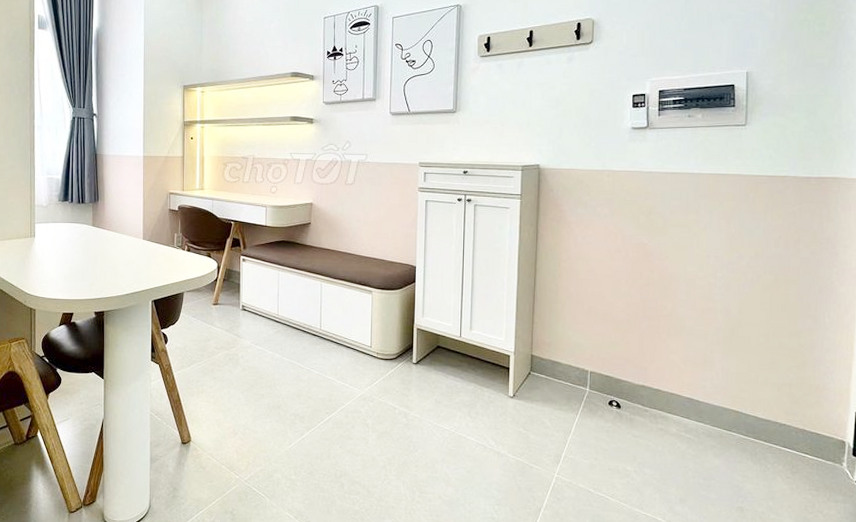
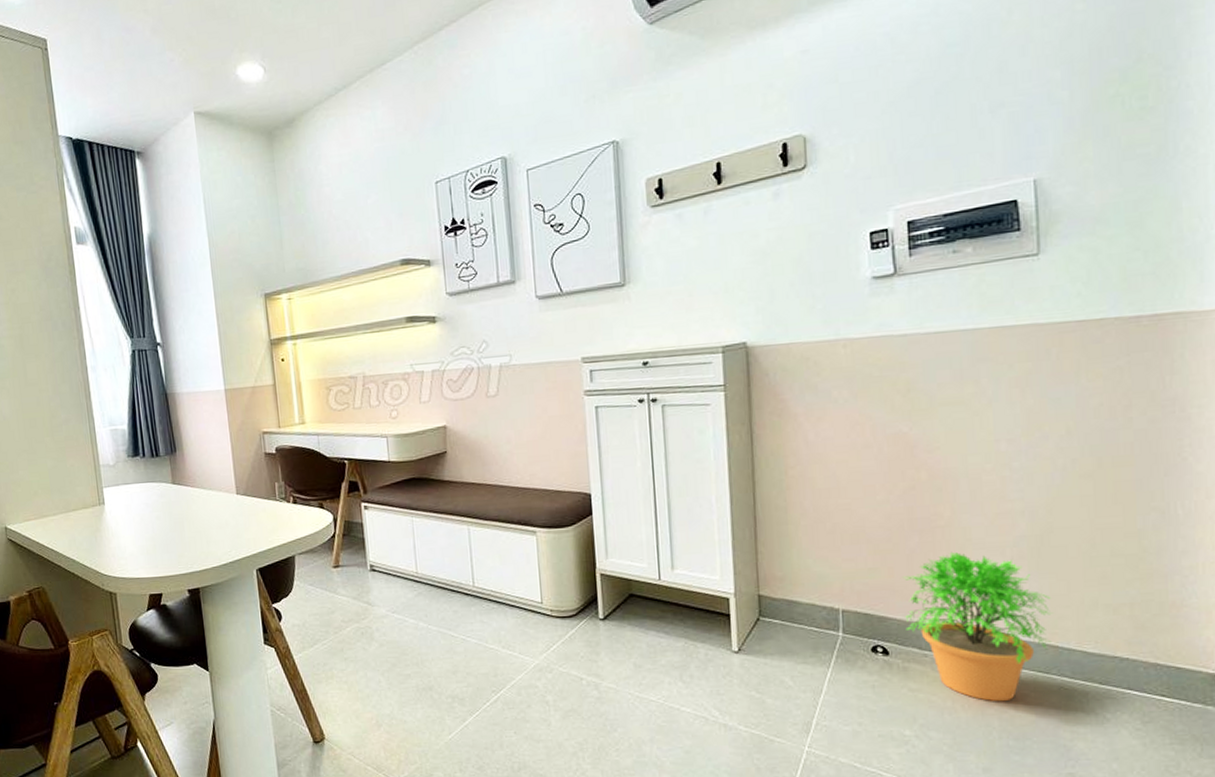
potted plant: none [634,336,736,450] -> present [904,552,1052,702]

